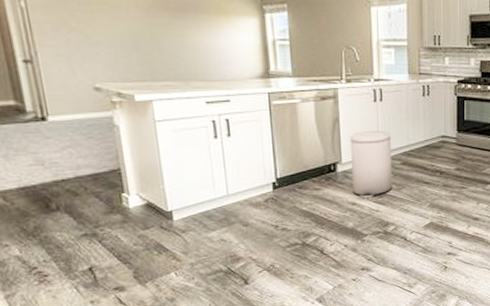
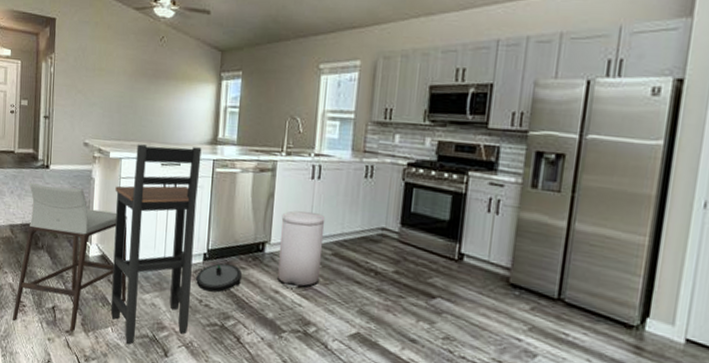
bar stool: none [17,138,188,295] -> present [12,182,128,332]
bar stool: none [150,82,267,284] -> present [110,144,202,345]
robot vacuum: none [268,188,318,216] -> present [196,263,242,293]

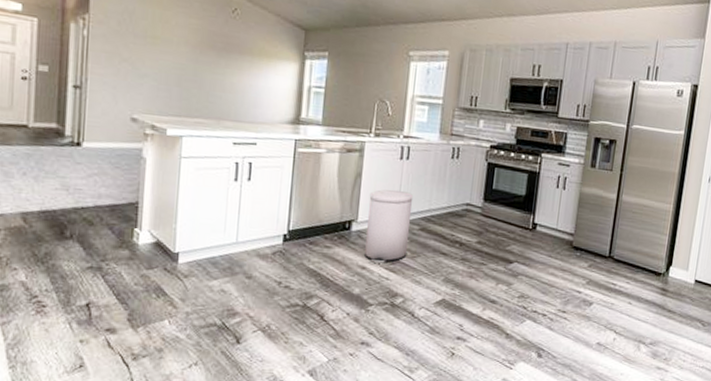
bar stool: present [12,182,128,332] -> none [25,161,190,330]
bar stool: present [110,144,202,345] -> none [167,121,282,336]
robot vacuum: present [196,263,242,293] -> none [274,243,327,273]

